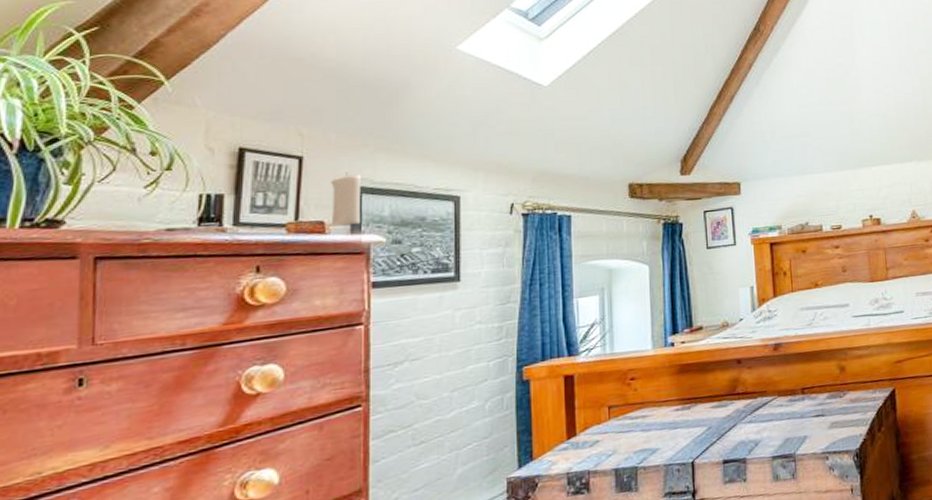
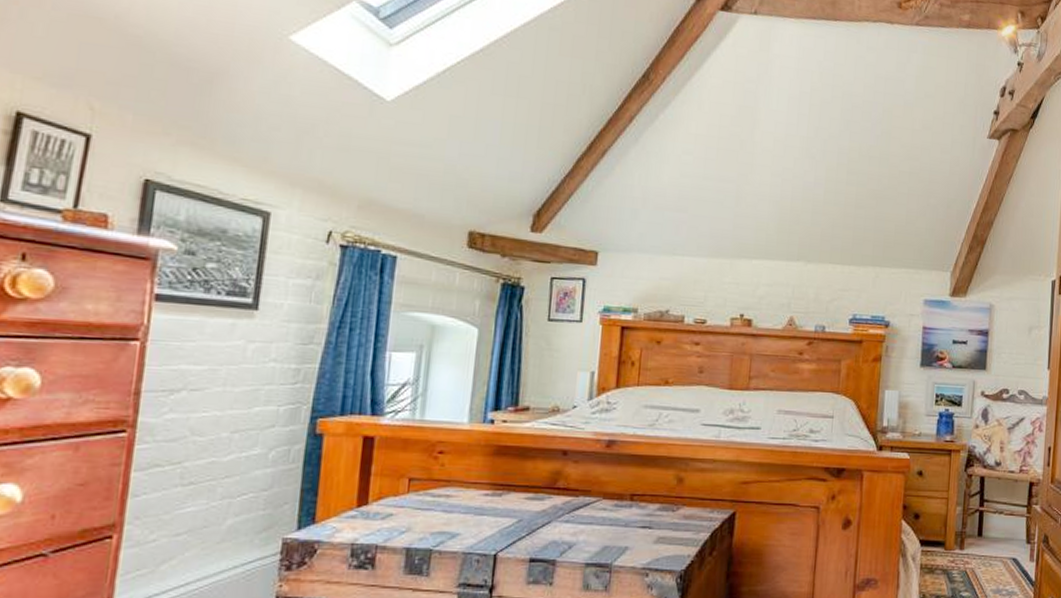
candle: present [326,172,362,227] -> none [109,161,159,225]

